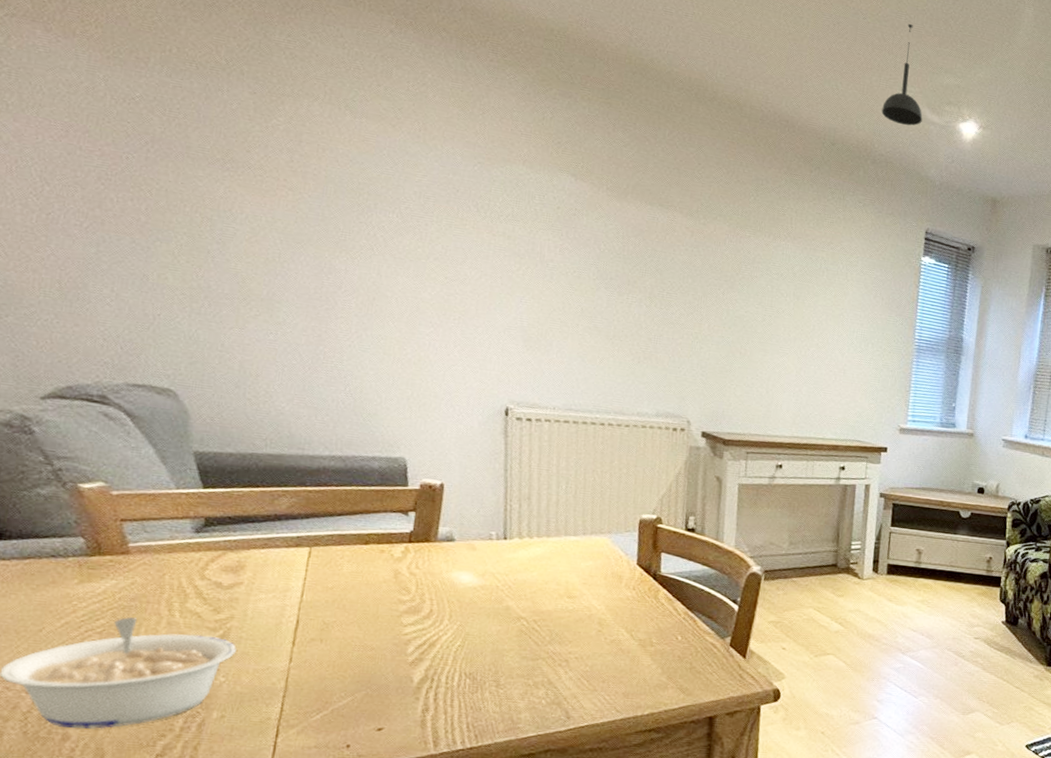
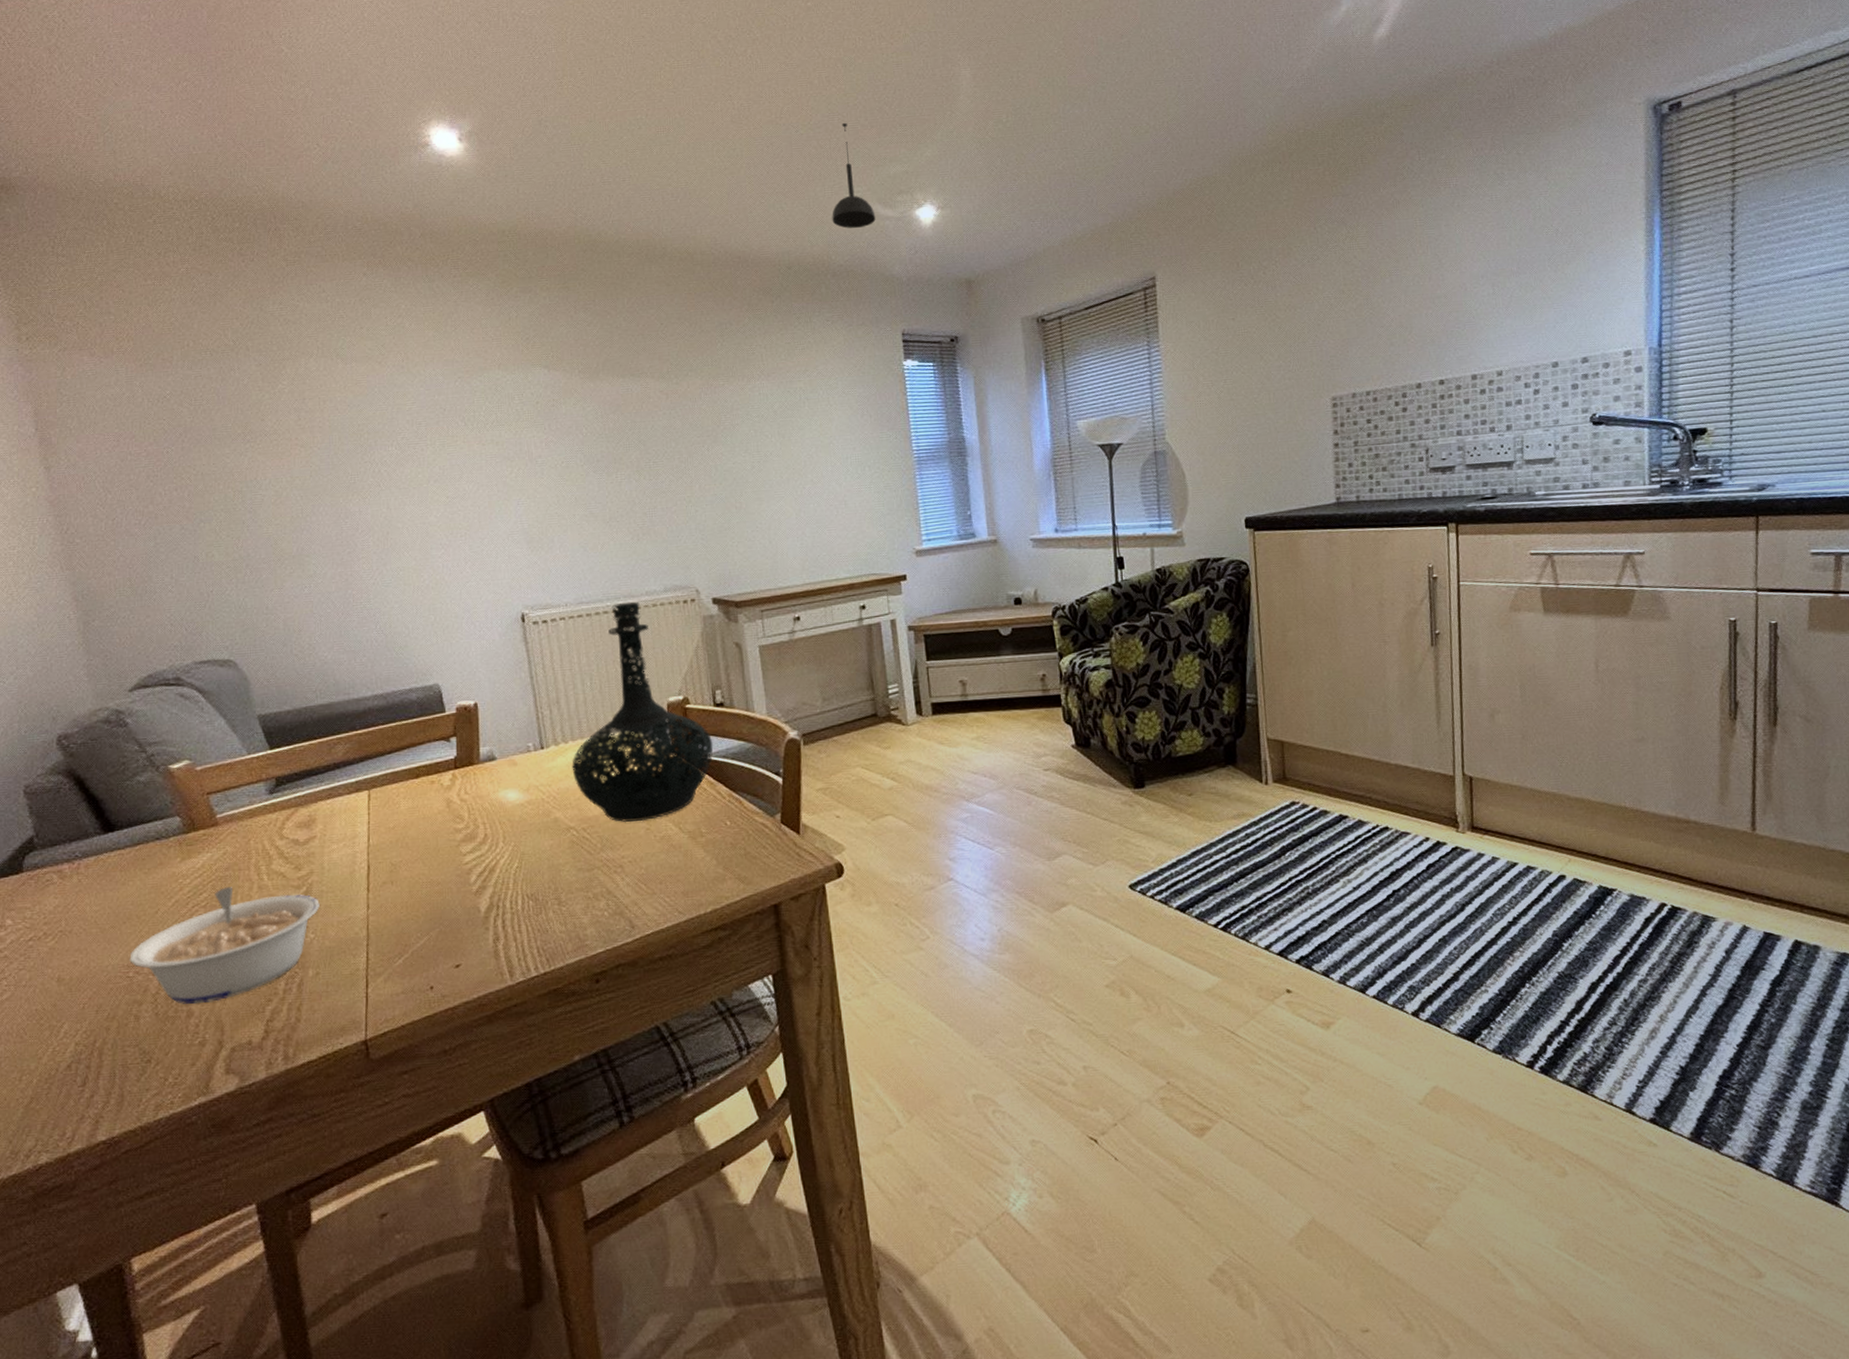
bottle: none [532,417,678,623] -> present [572,602,714,822]

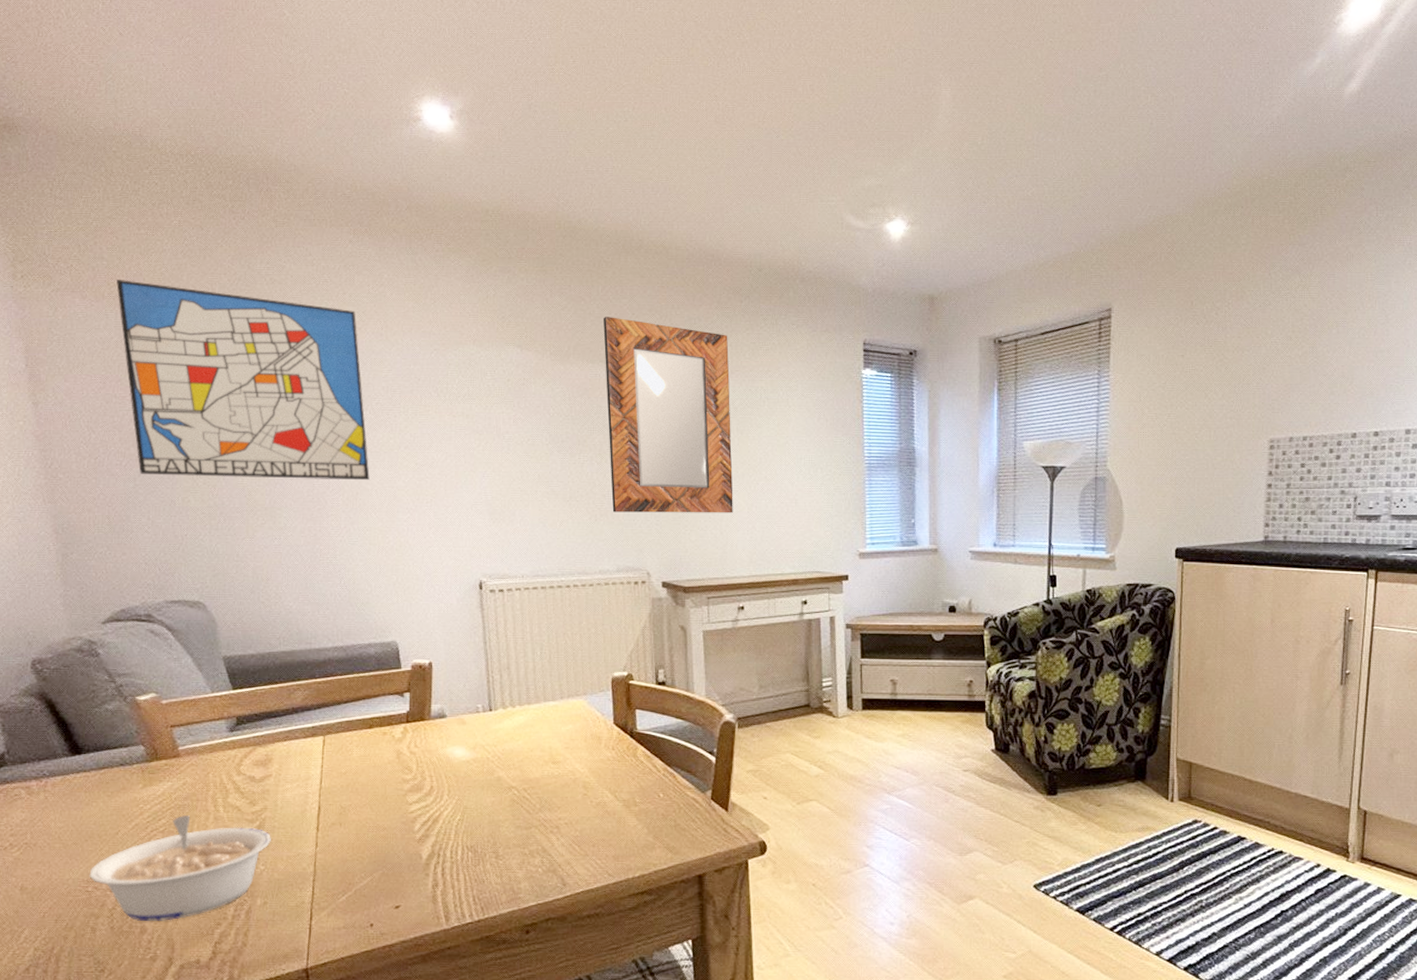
wall art: none [125,332,400,532] -> present [116,279,370,481]
bottle: present [572,602,714,822] -> none [517,580,653,786]
home mirror: none [631,328,781,530] -> present [603,317,733,513]
pendant light: present [832,122,876,229] -> none [805,132,847,236]

